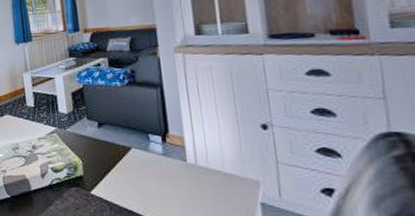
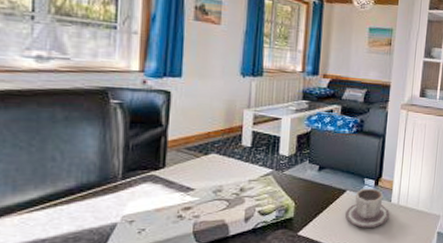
cup: none [135,145,189,191] -> present [345,188,390,228]

